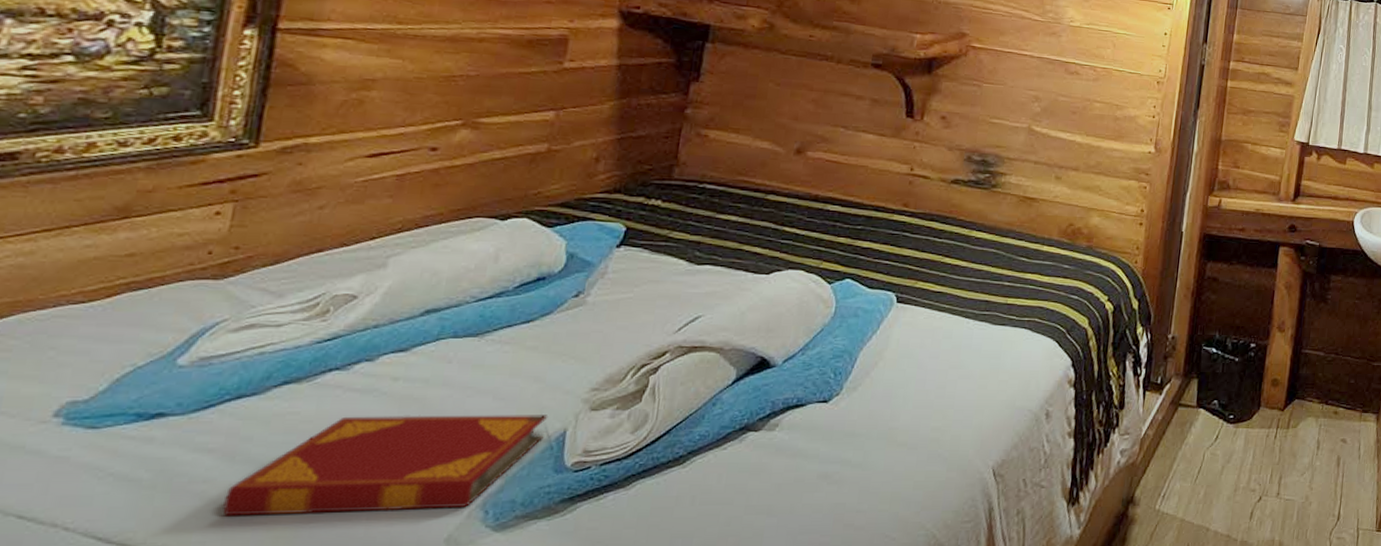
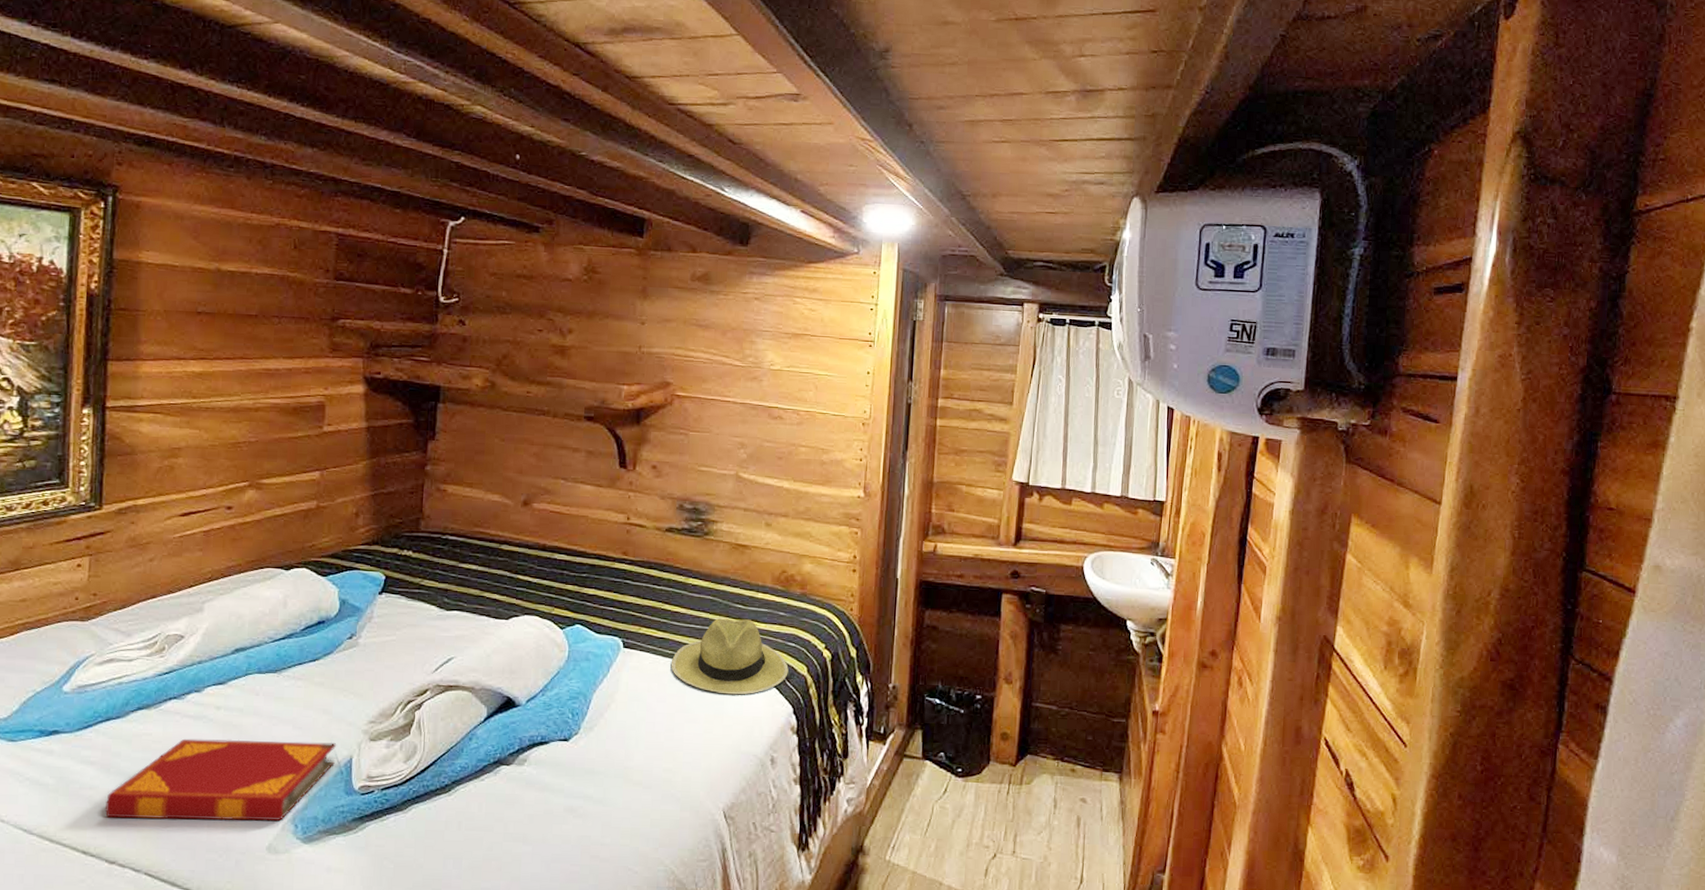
straw hat: none [947,271,1070,349] -> present [671,618,789,695]

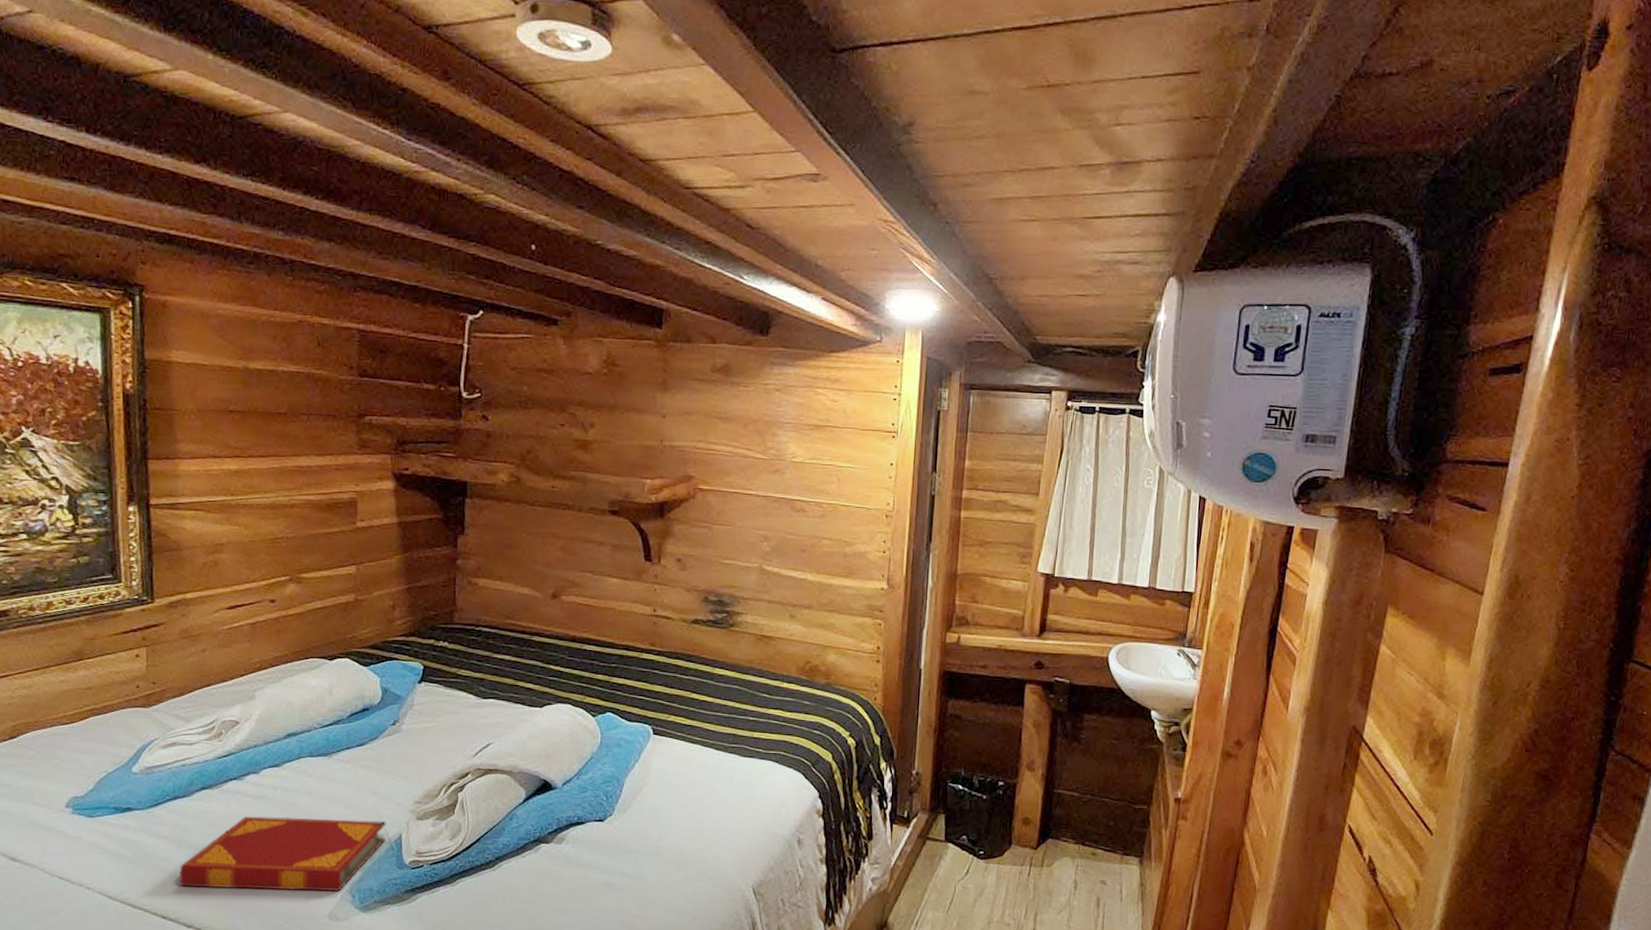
straw hat: present [671,618,789,695] -> none [699,707,814,780]

